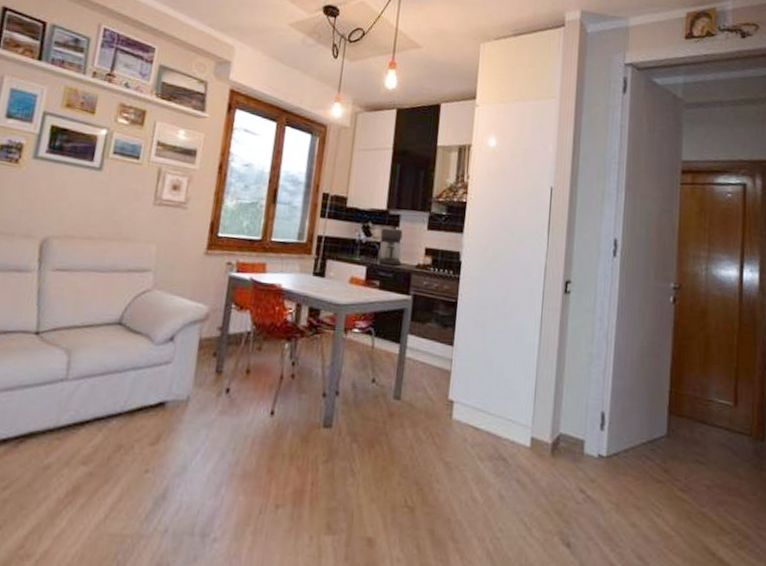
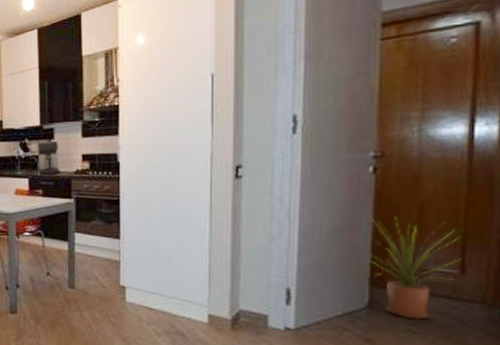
house plant: none [666,346,735,451] -> present [366,216,462,321]

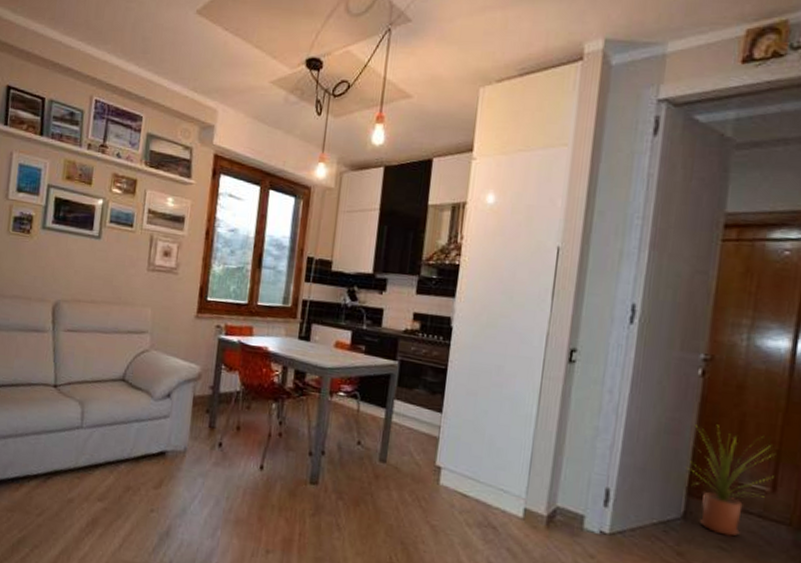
coffee maker: present [37,140,60,174] -> none [363,292,390,331]

